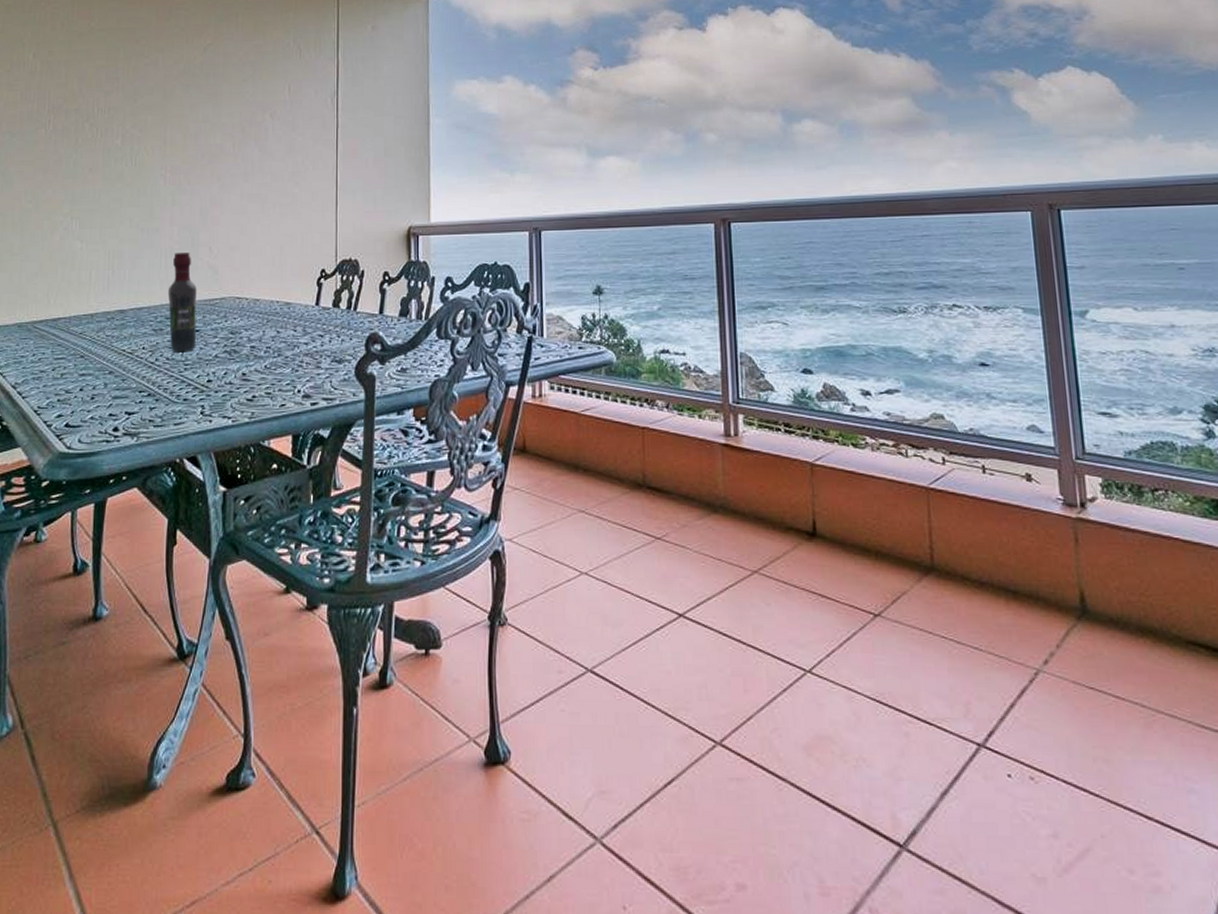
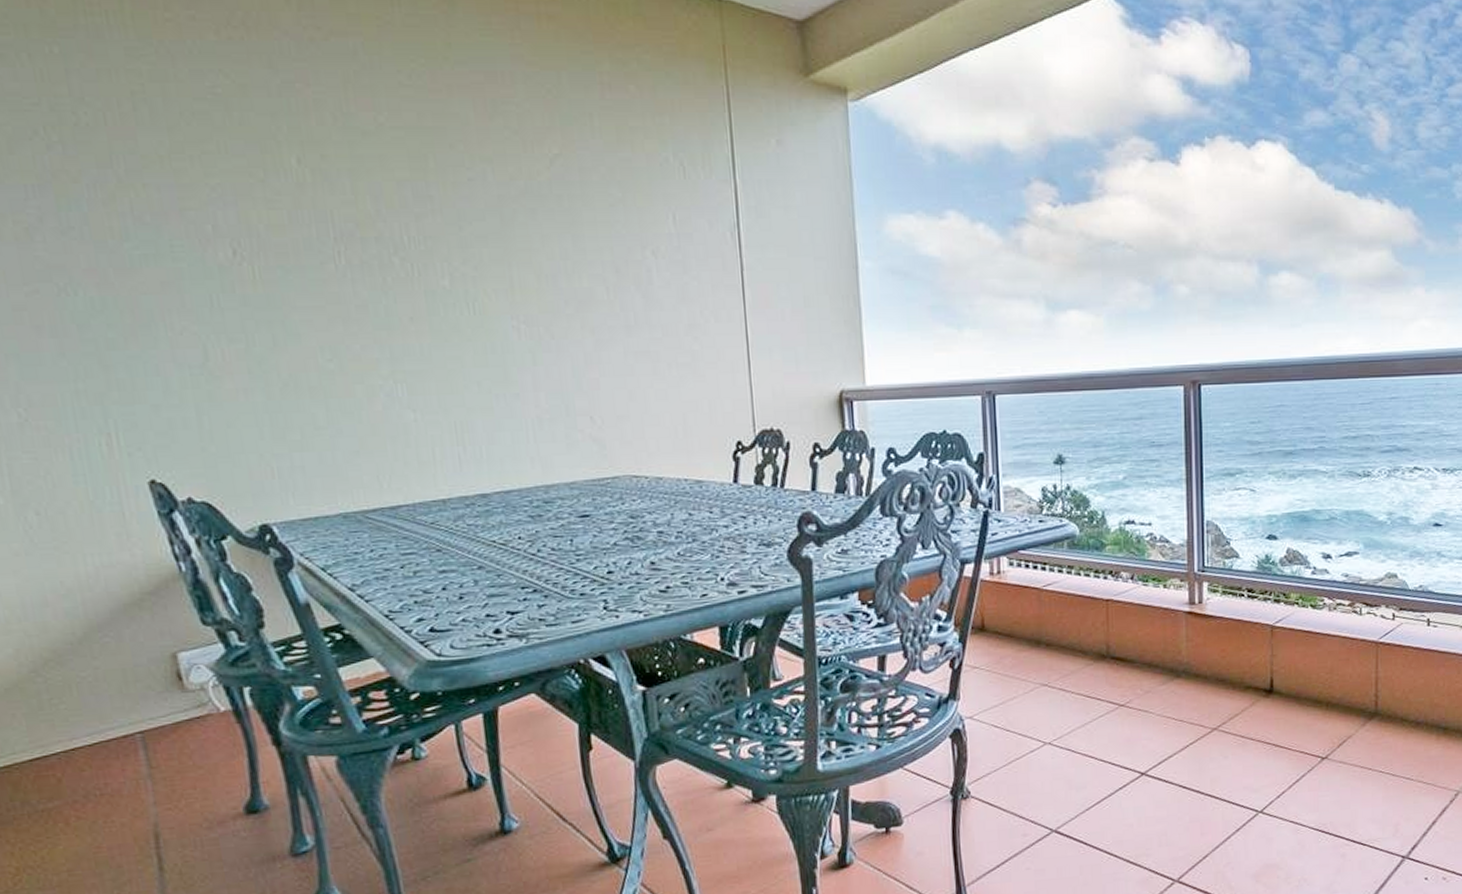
wine bottle: present [167,253,197,353] -> none [541,423,588,542]

